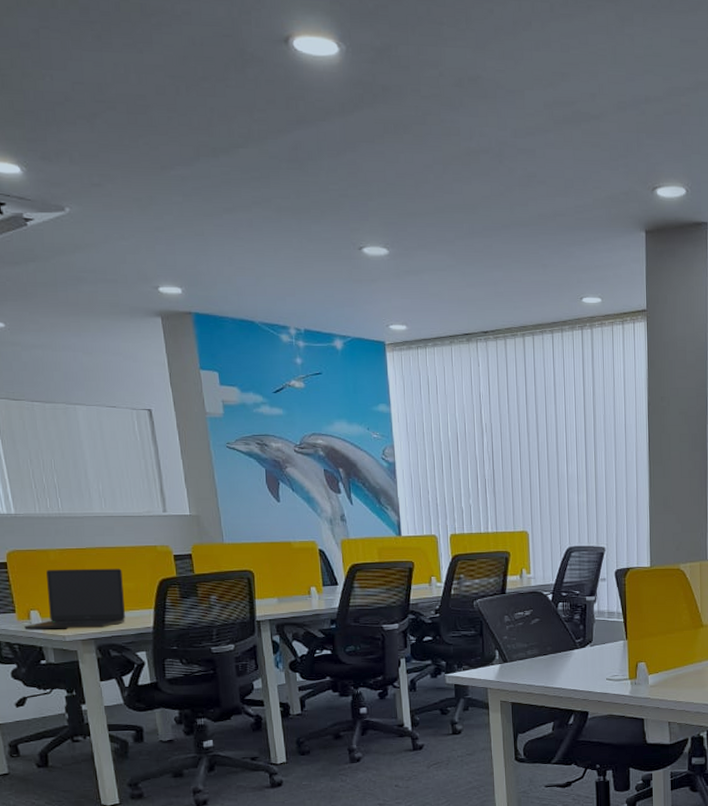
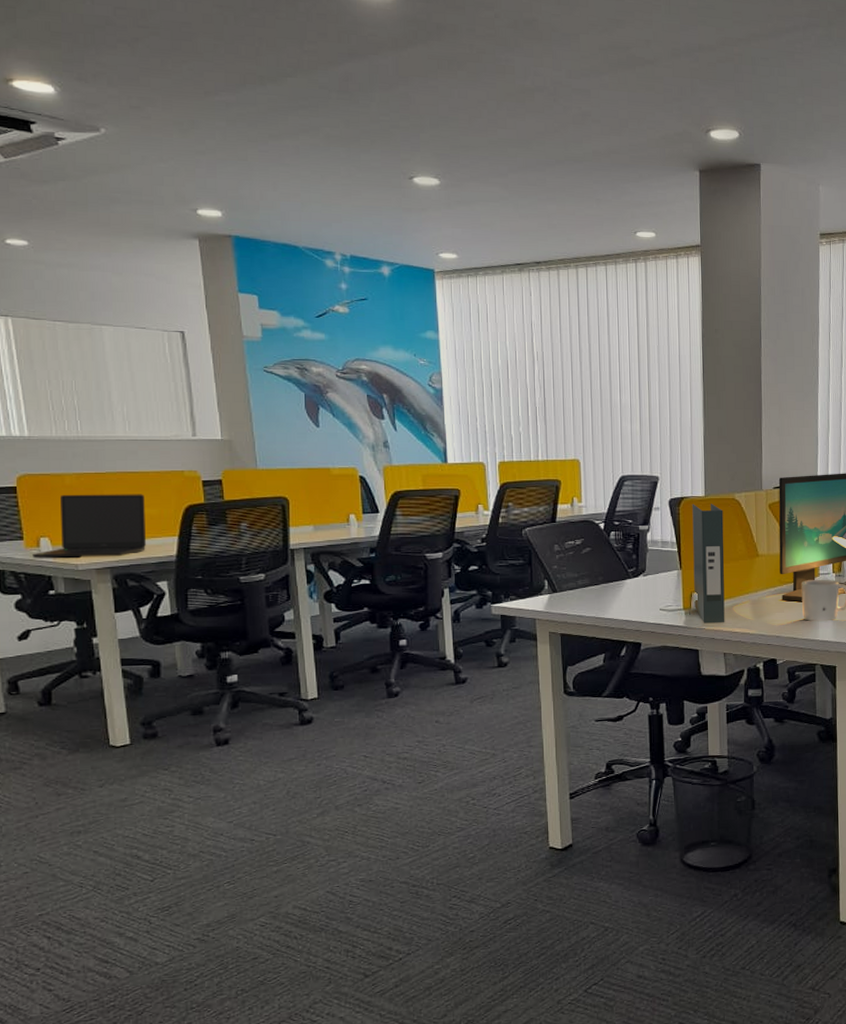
binder: none [637,574,670,693] -> present [692,504,725,624]

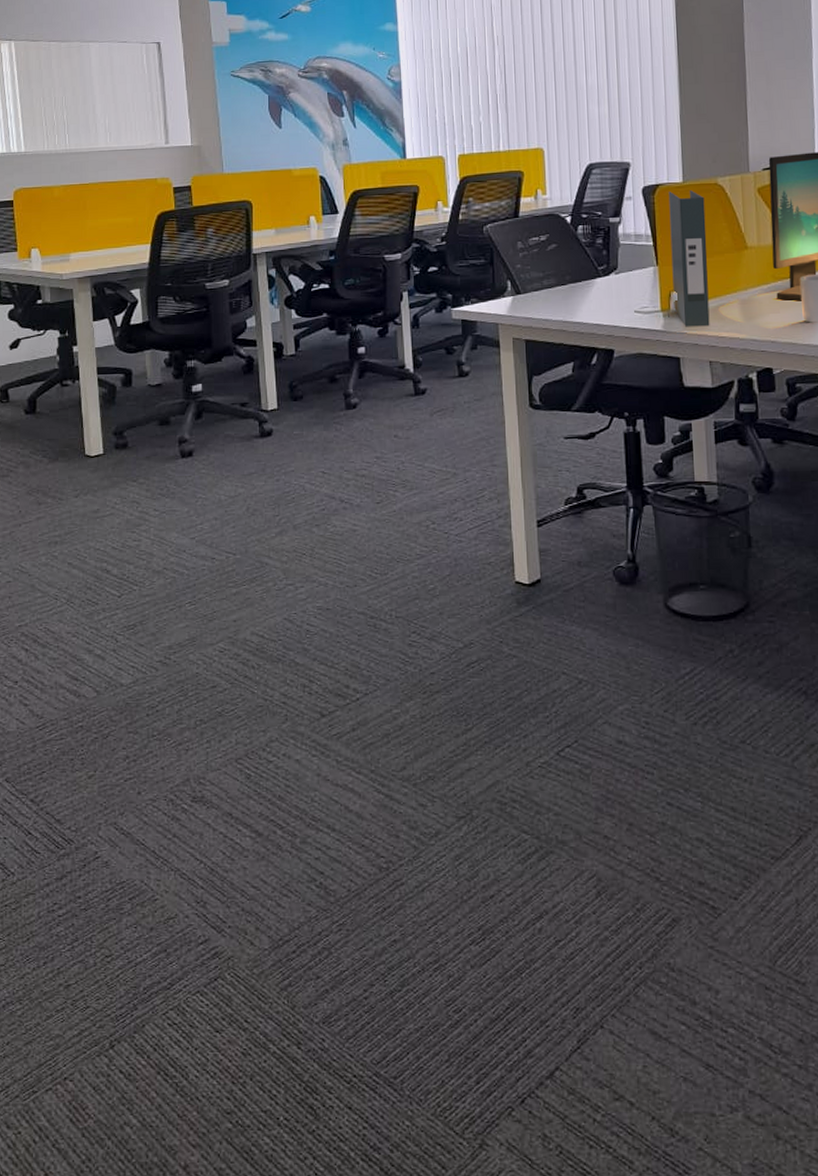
laptop: present [32,494,146,558] -> none [24,203,122,269]

